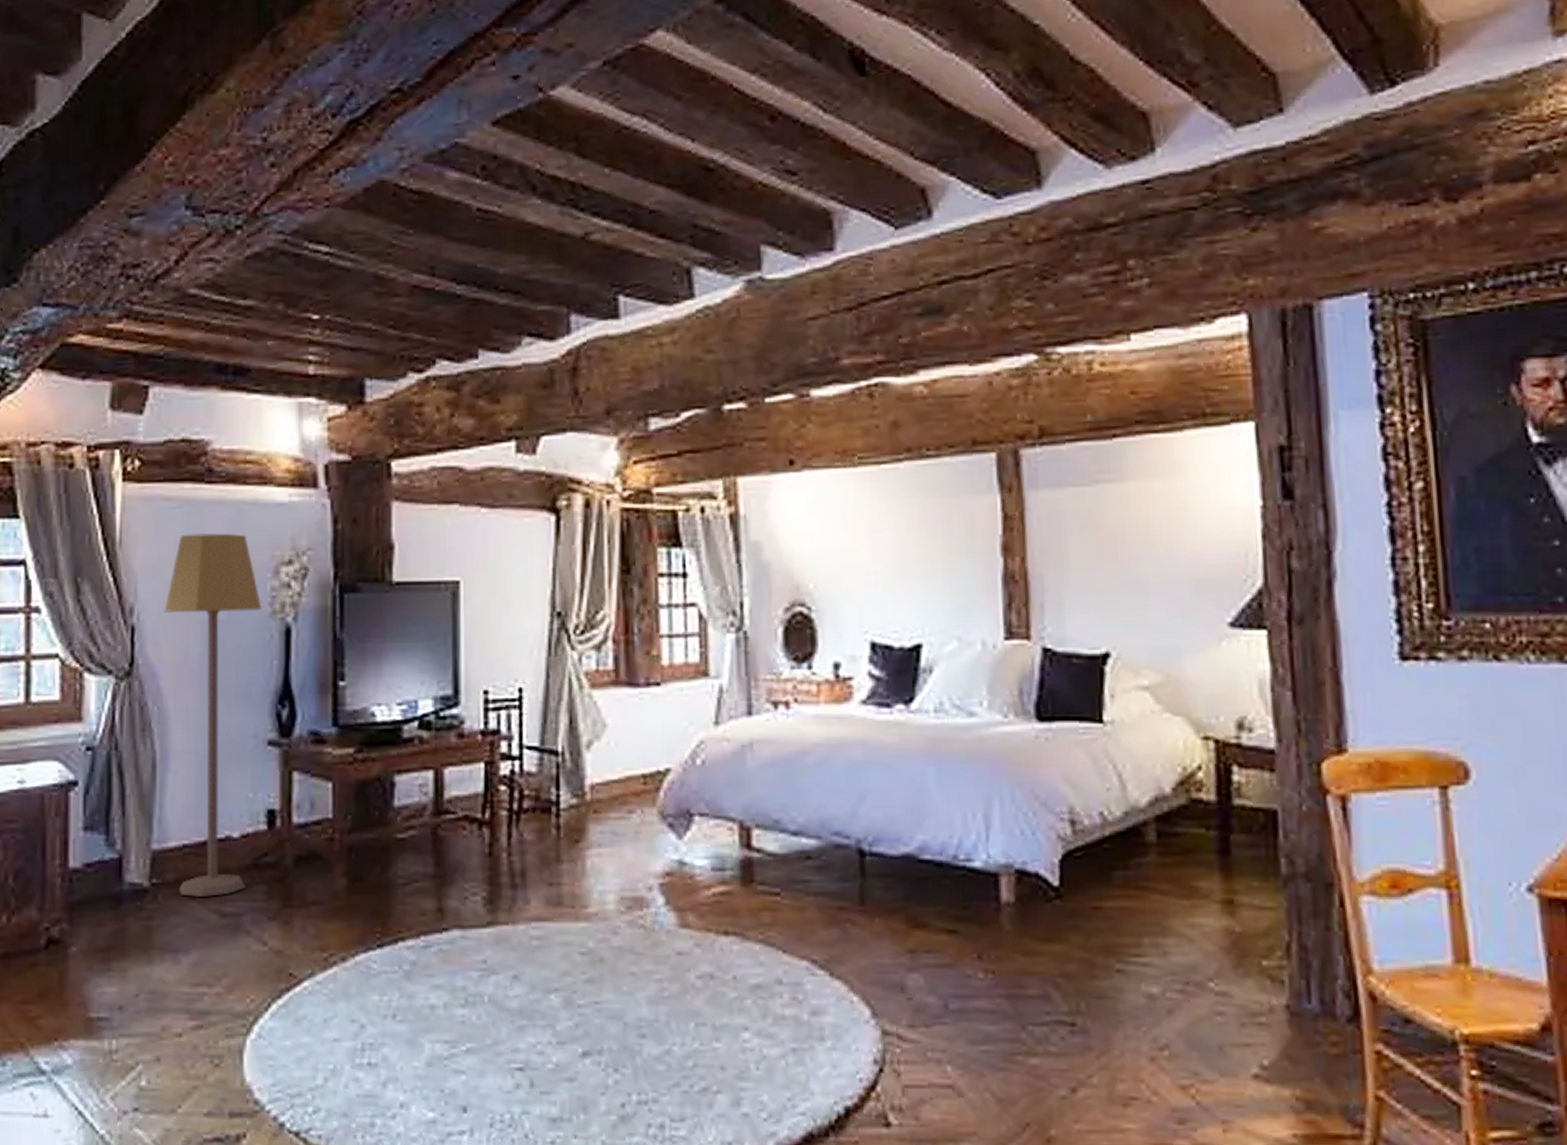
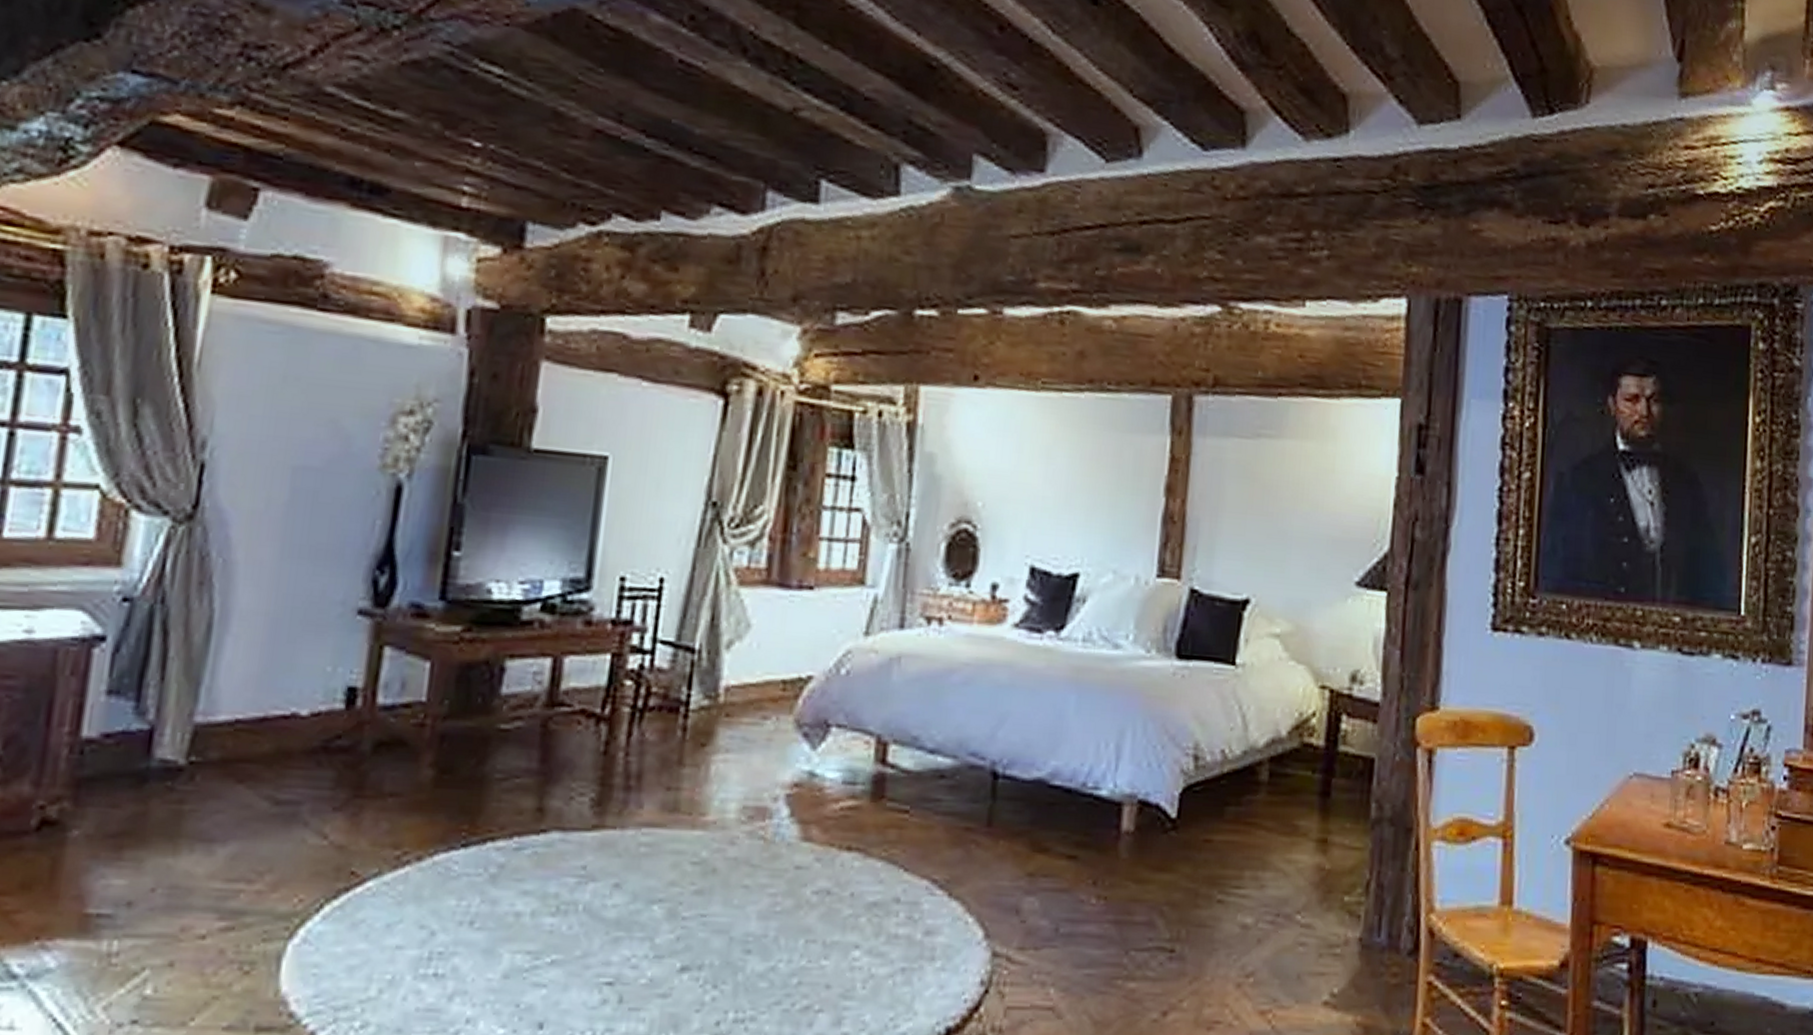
lamp: present [164,533,262,897] -> none [223,364,371,781]

